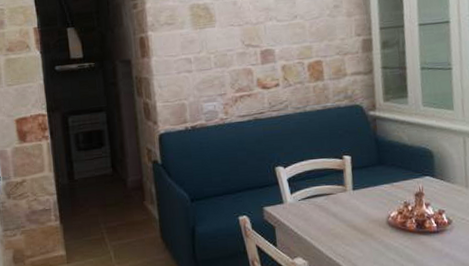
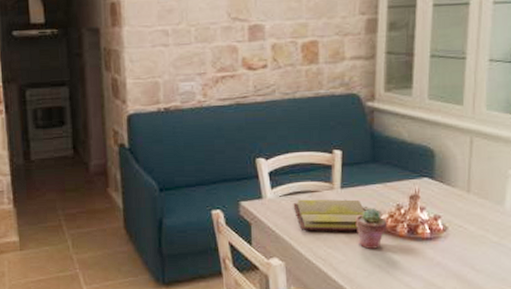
diary: none [311,199,377,231] -> present [293,199,366,232]
potted succulent: none [368,206,398,245] -> present [355,208,387,249]

